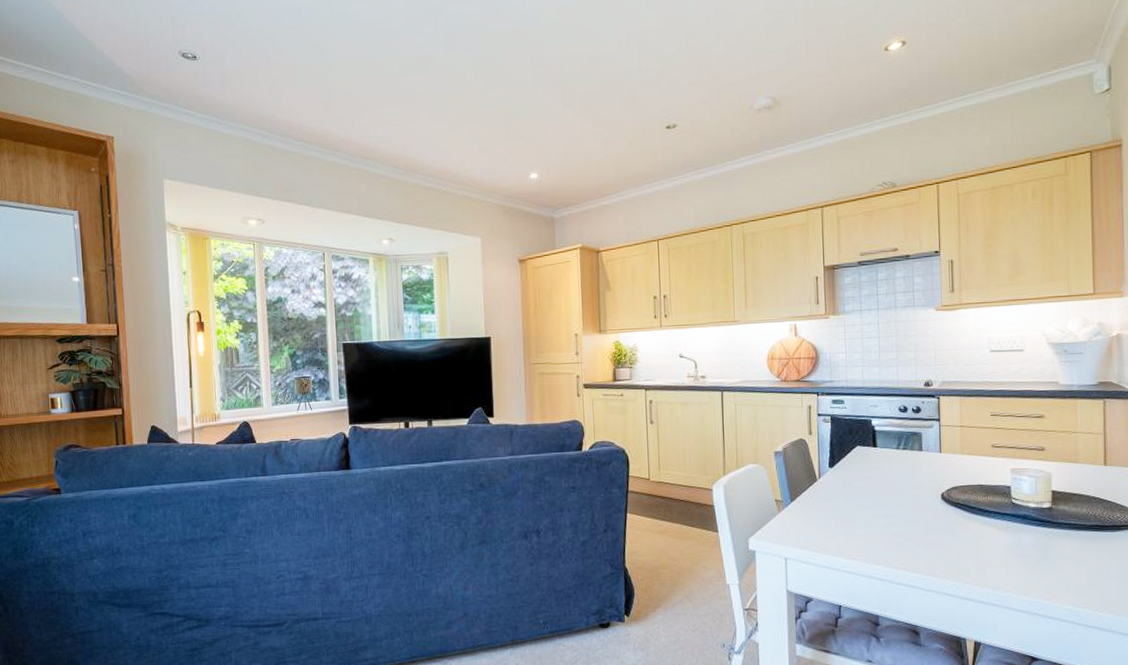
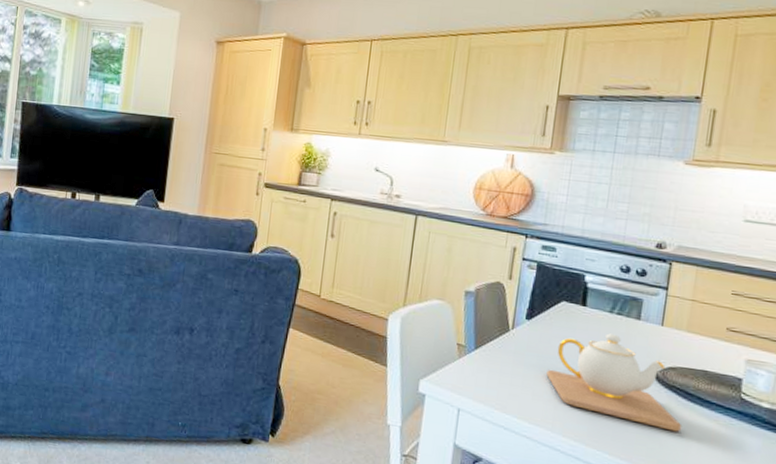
teapot: none [854,467,971,542] -> present [546,333,682,432]

